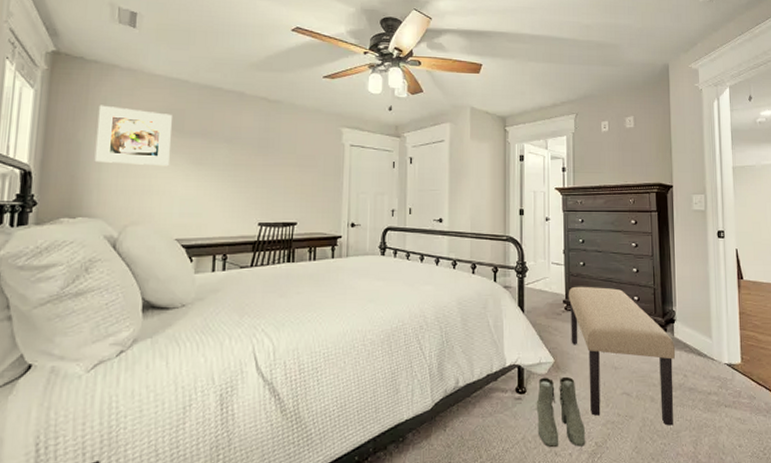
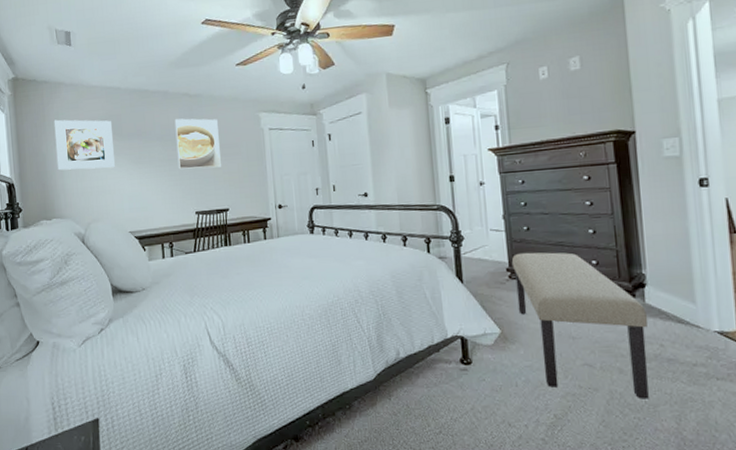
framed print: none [245,123,296,178] -> present [174,118,221,170]
boots: present [536,376,586,448] -> none [483,347,543,419]

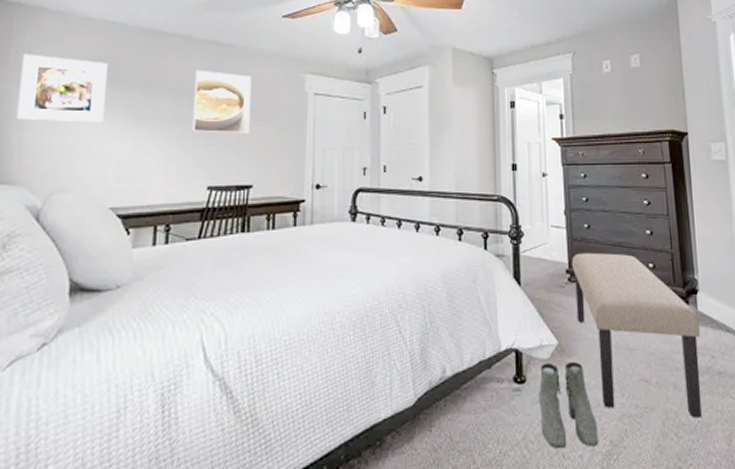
boots: none [483,347,543,419] -> present [538,361,599,449]

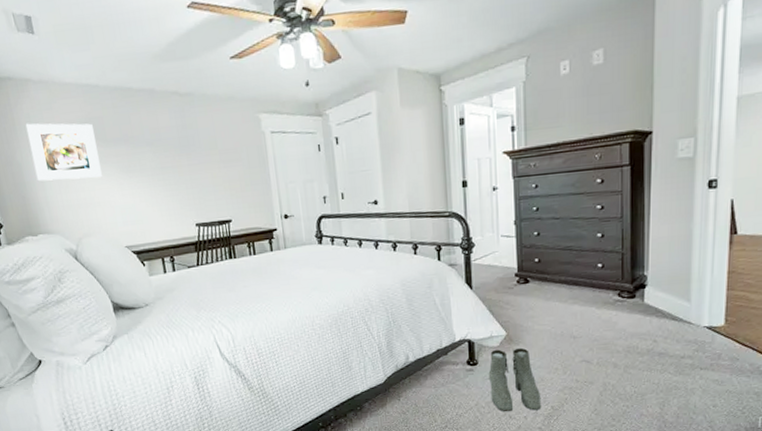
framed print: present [192,70,251,134] -> none [164,120,220,178]
bench: present [571,252,702,419] -> none [520,256,645,390]

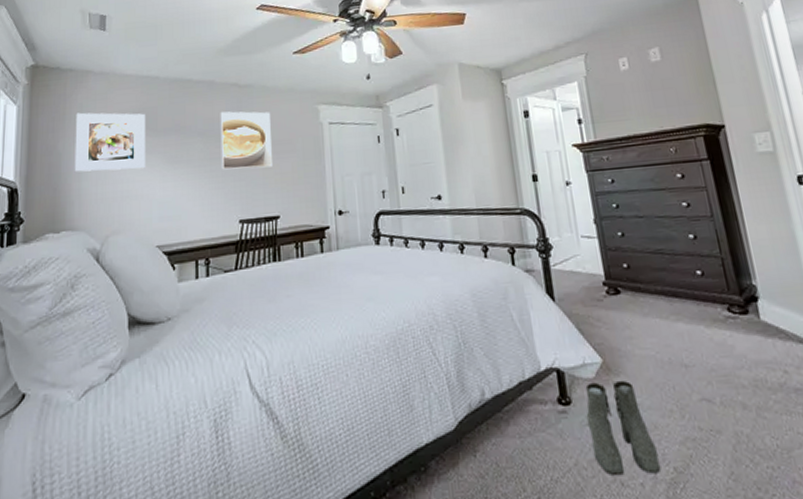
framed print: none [164,120,220,178] -> present [220,111,272,170]

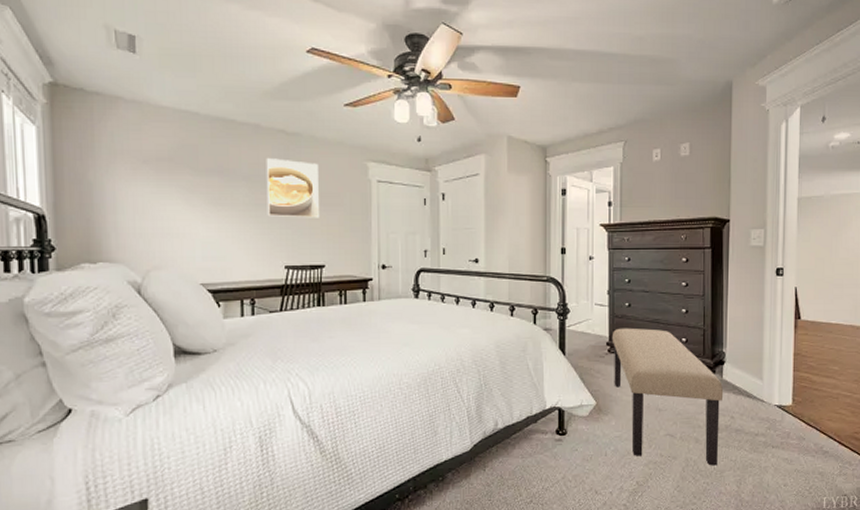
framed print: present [74,112,145,172] -> none [106,141,186,208]
boots: present [585,380,661,476] -> none [577,418,627,487]
bench: none [607,261,781,442] -> present [611,328,724,466]

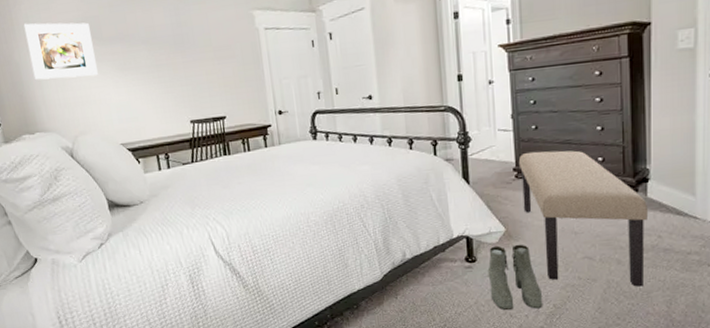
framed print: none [106,141,186,208] -> present [23,22,98,80]
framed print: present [266,158,319,218] -> none [159,18,215,76]
boots: none [577,418,627,487] -> present [487,244,543,311]

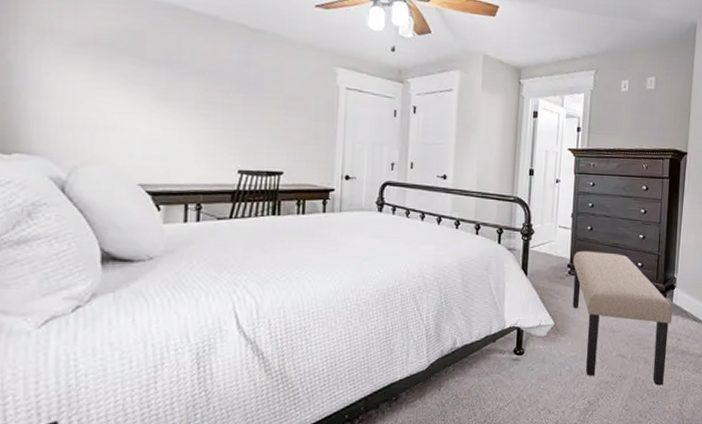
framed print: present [23,22,98,80] -> none [31,18,129,100]
boots: present [487,244,543,311] -> none [533,339,579,406]

